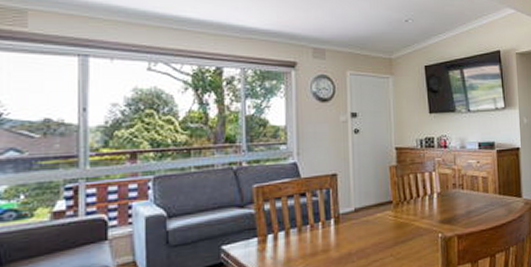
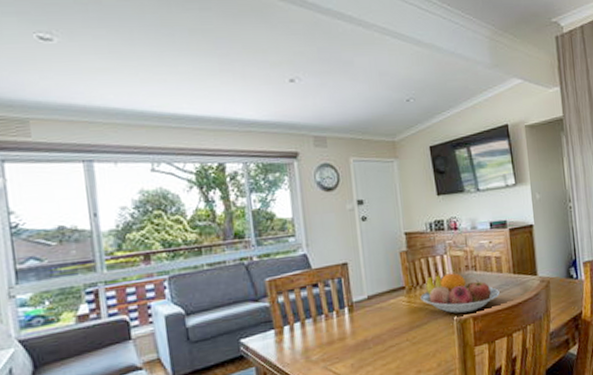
fruit bowl: none [407,190,485,232] -> present [420,273,500,314]

